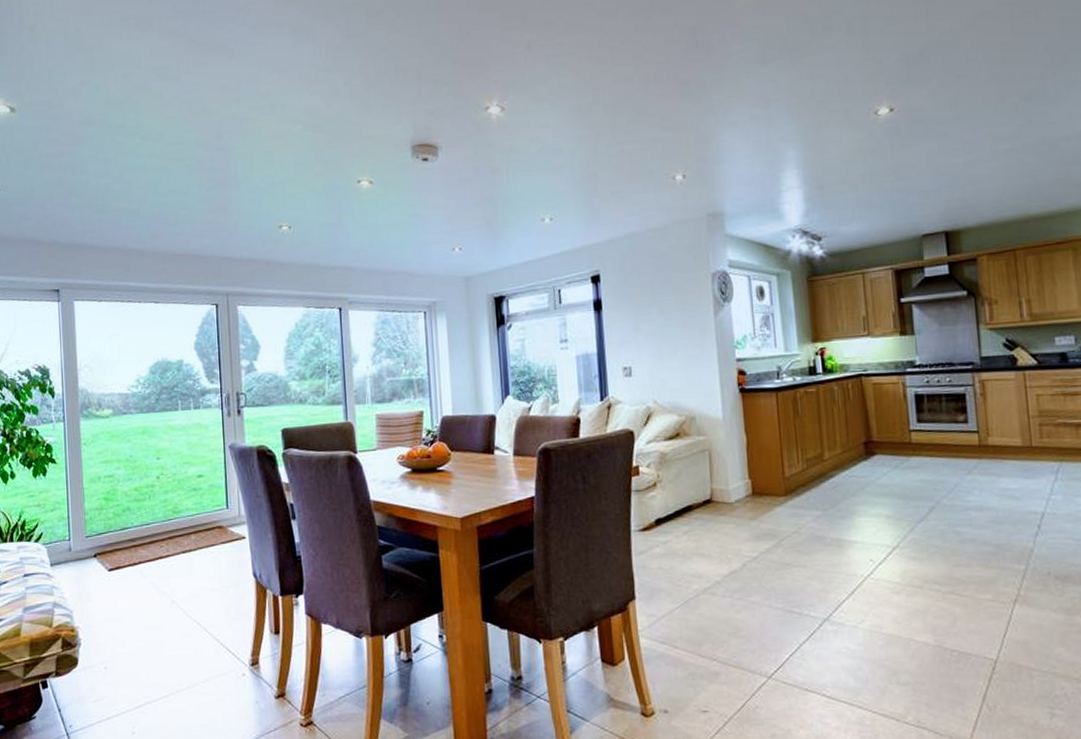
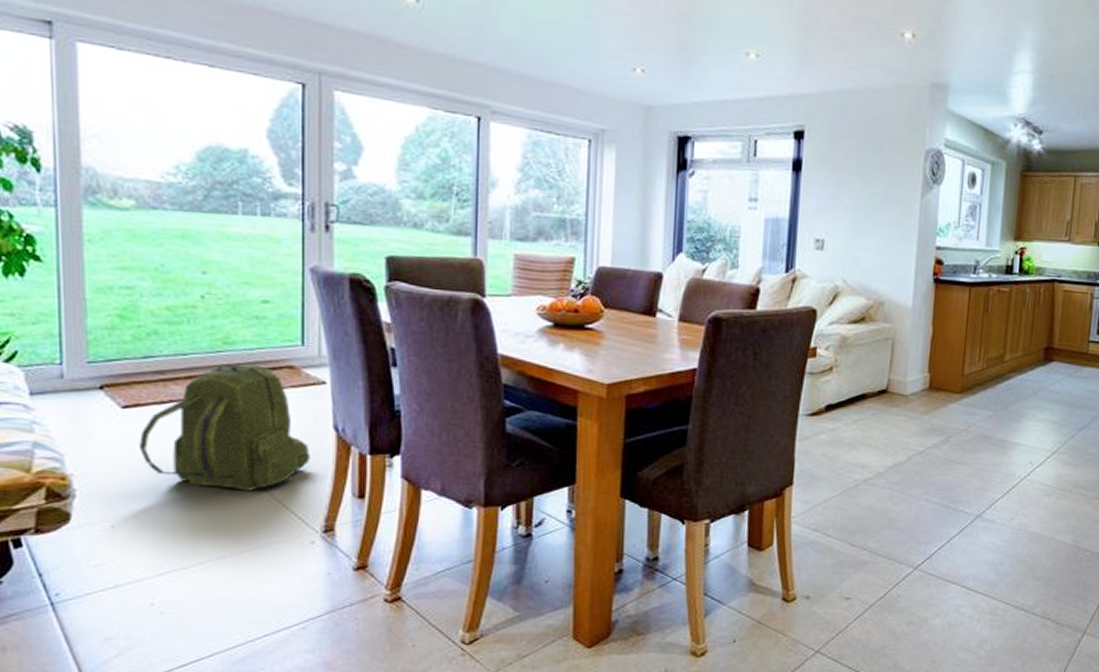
backpack: none [121,527,238,633] -> present [139,363,310,491]

